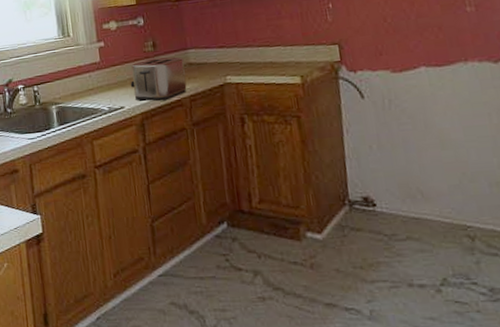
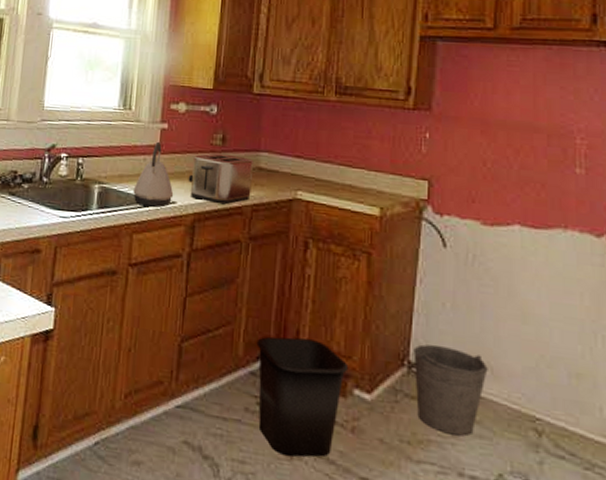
kettle: none [85,58,121,116] -> present [133,141,174,208]
waste bin: none [216,198,299,298] -> present [256,336,349,457]
bucket: none [351,181,419,254] -> present [413,344,488,436]

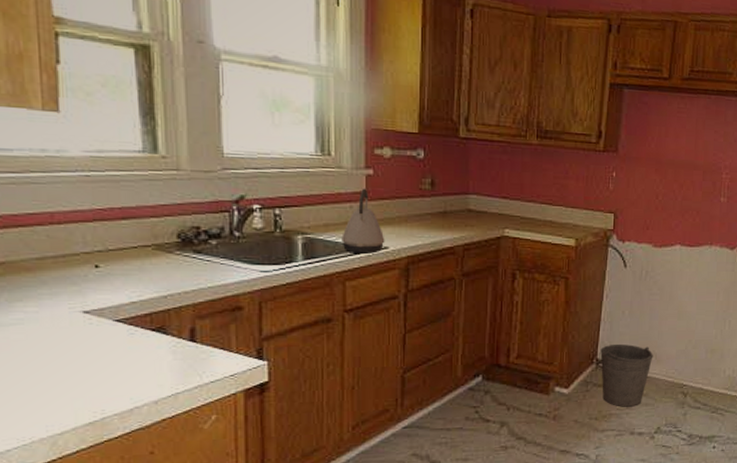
toaster: present [188,153,254,205] -> none [399,197,464,246]
waste bin: present [256,336,349,457] -> none [473,353,551,447]

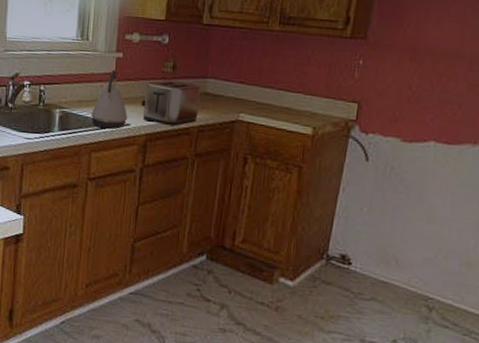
toaster: none [399,197,464,246] -> present [141,80,202,127]
bucket: present [600,343,653,407] -> none [331,241,394,312]

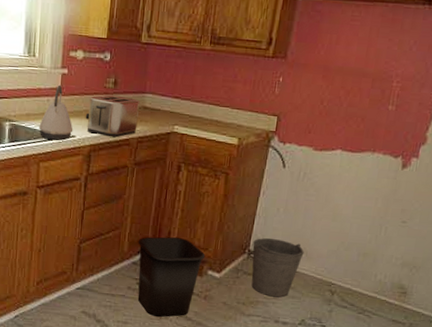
waste bin: none [198,237,277,330] -> present [137,236,206,317]
bucket: none [331,241,394,312] -> present [251,238,304,298]

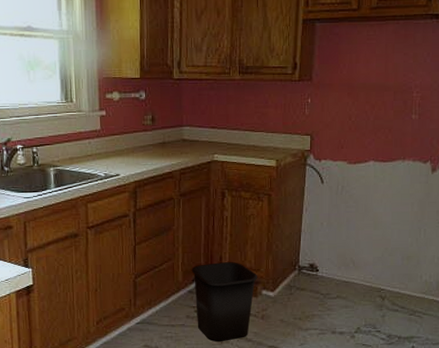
kettle: present [39,84,73,141] -> none [83,126,117,182]
toaster: present [85,95,141,138] -> none [127,131,179,172]
bucket: present [251,238,304,298] -> none [302,252,351,309]

